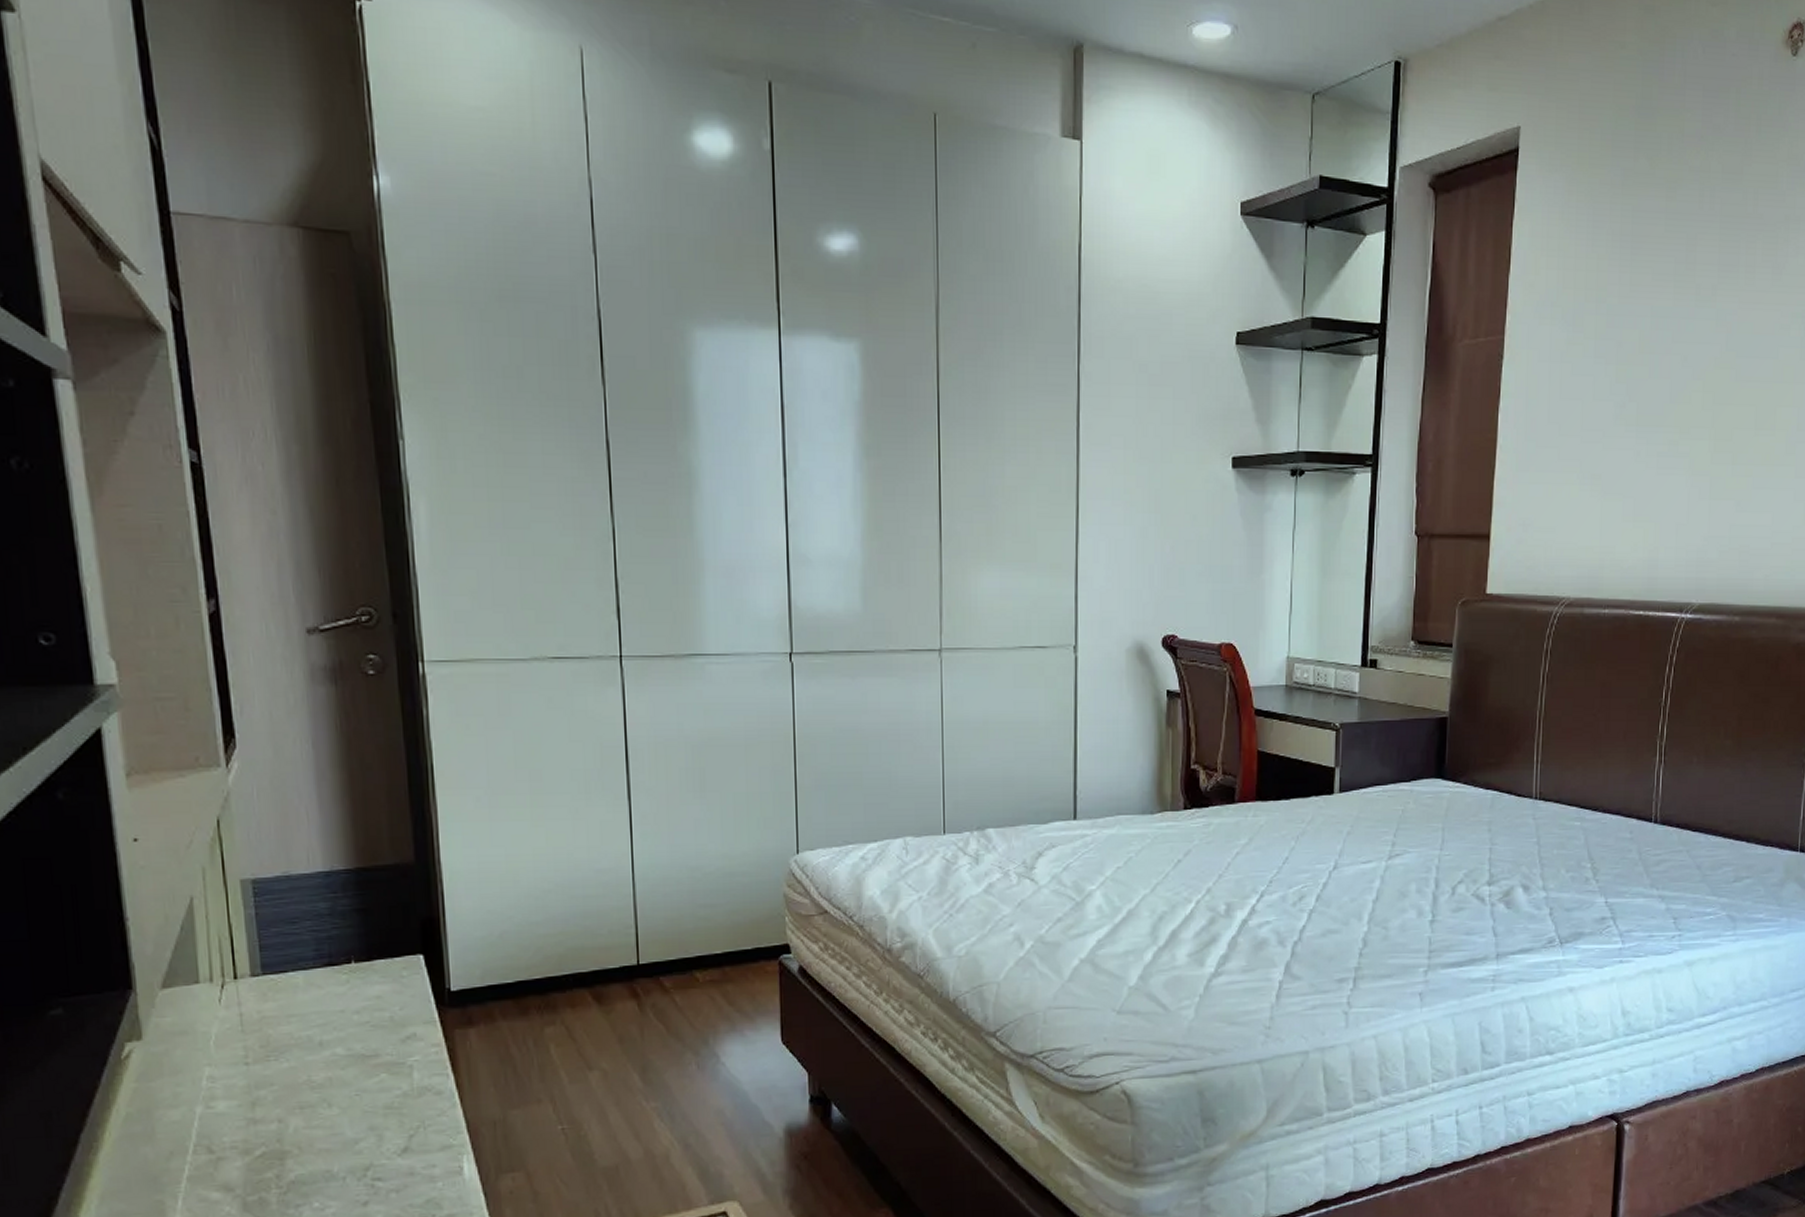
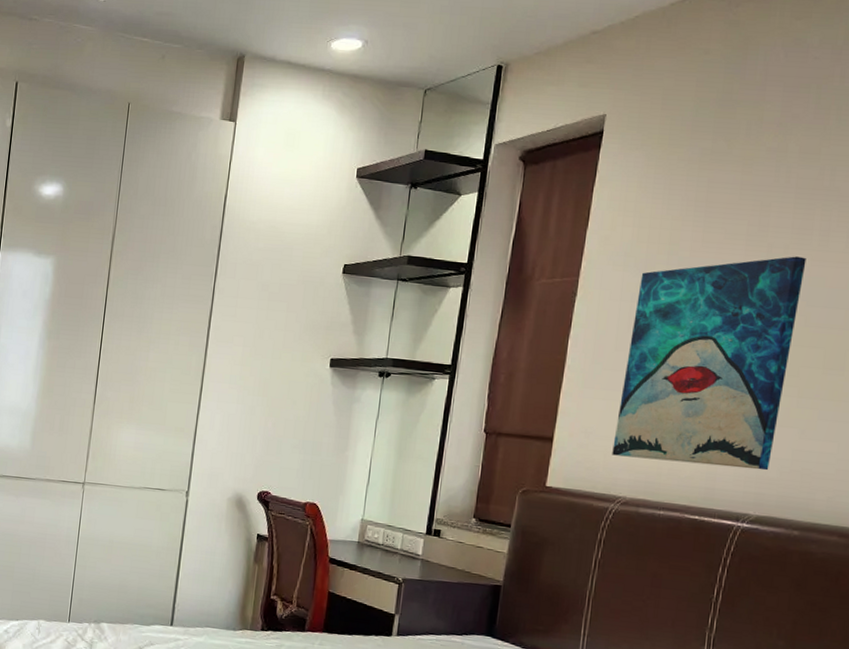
wall art: none [1552,298,1734,552] -> present [612,256,807,471]

